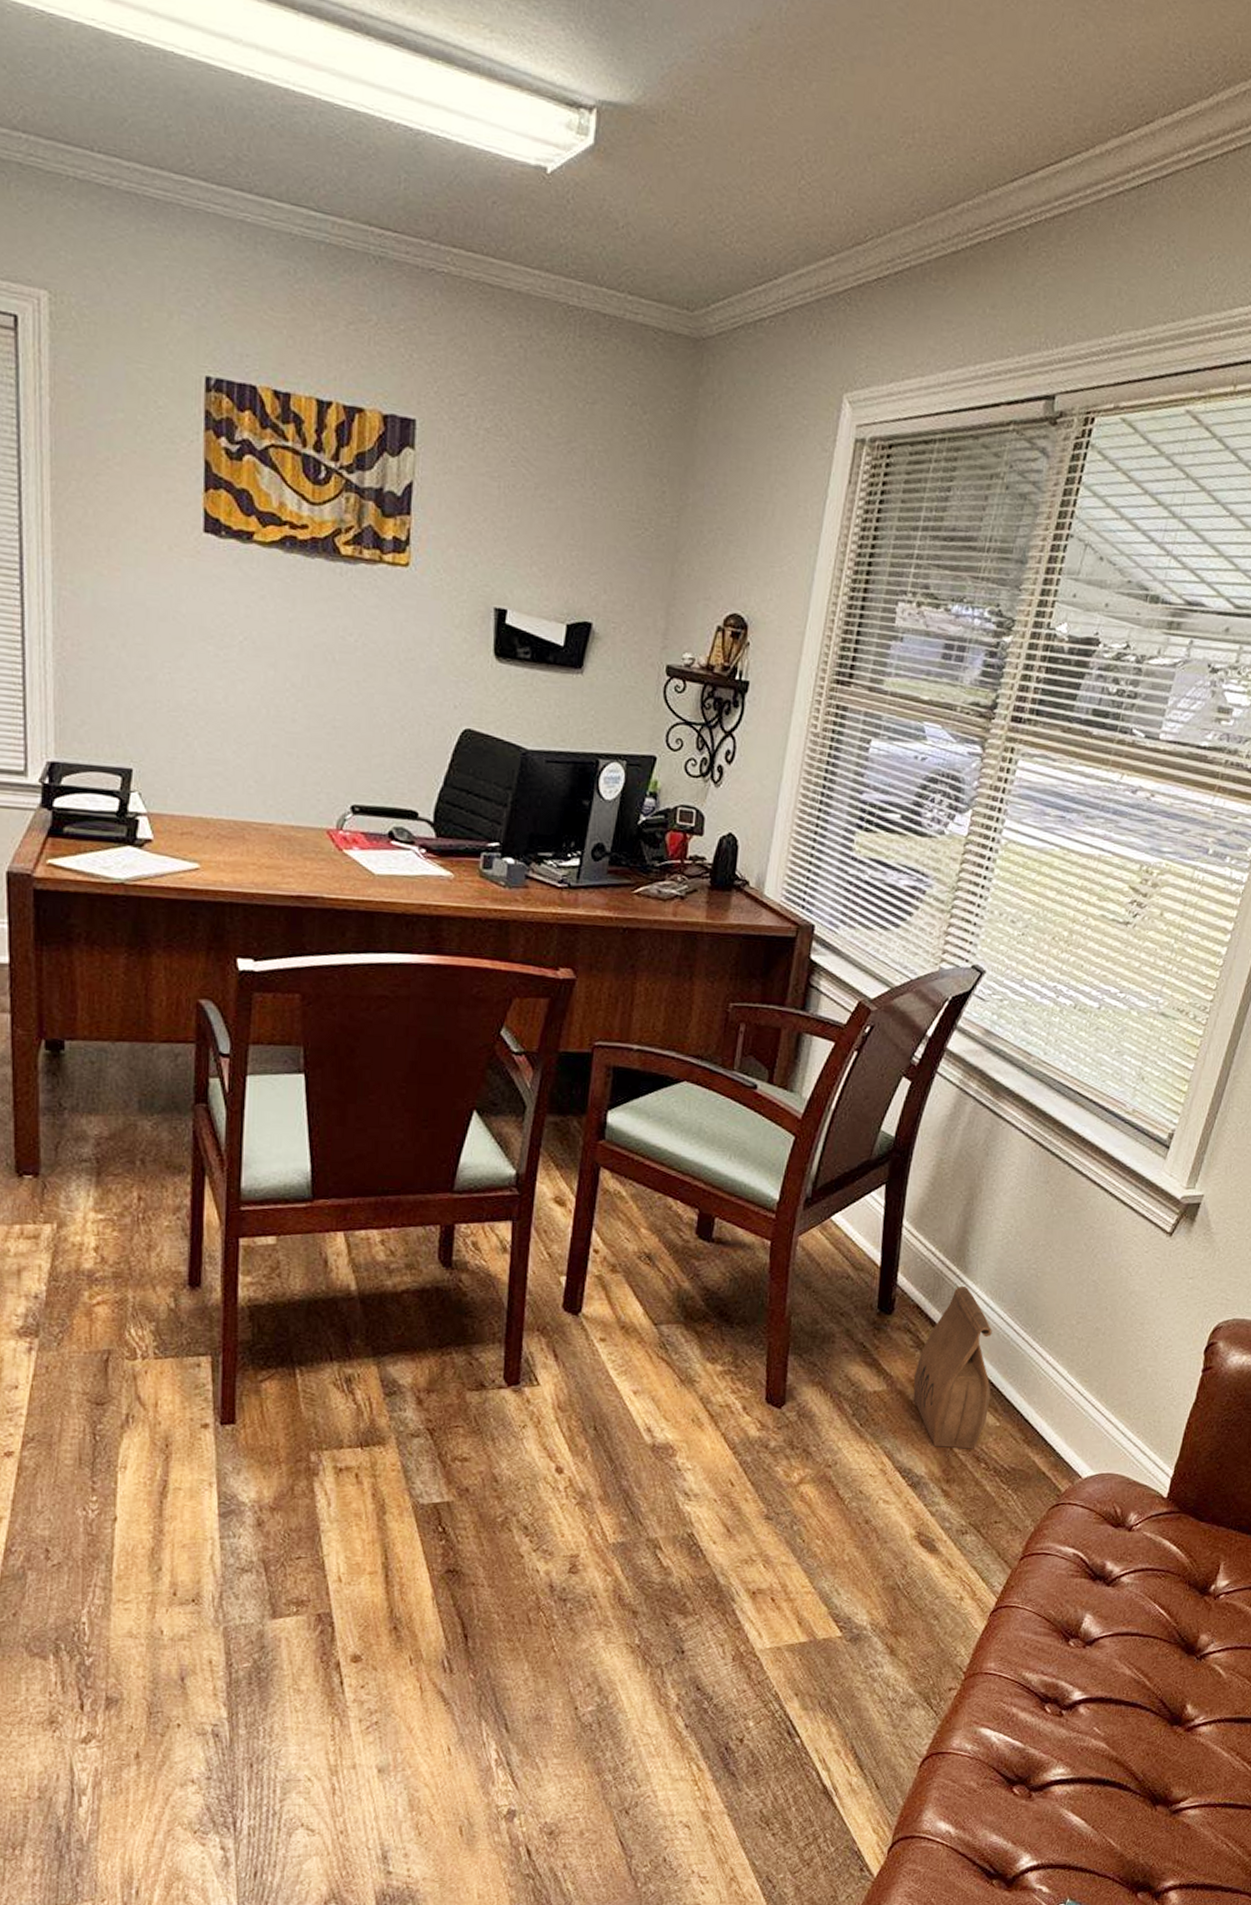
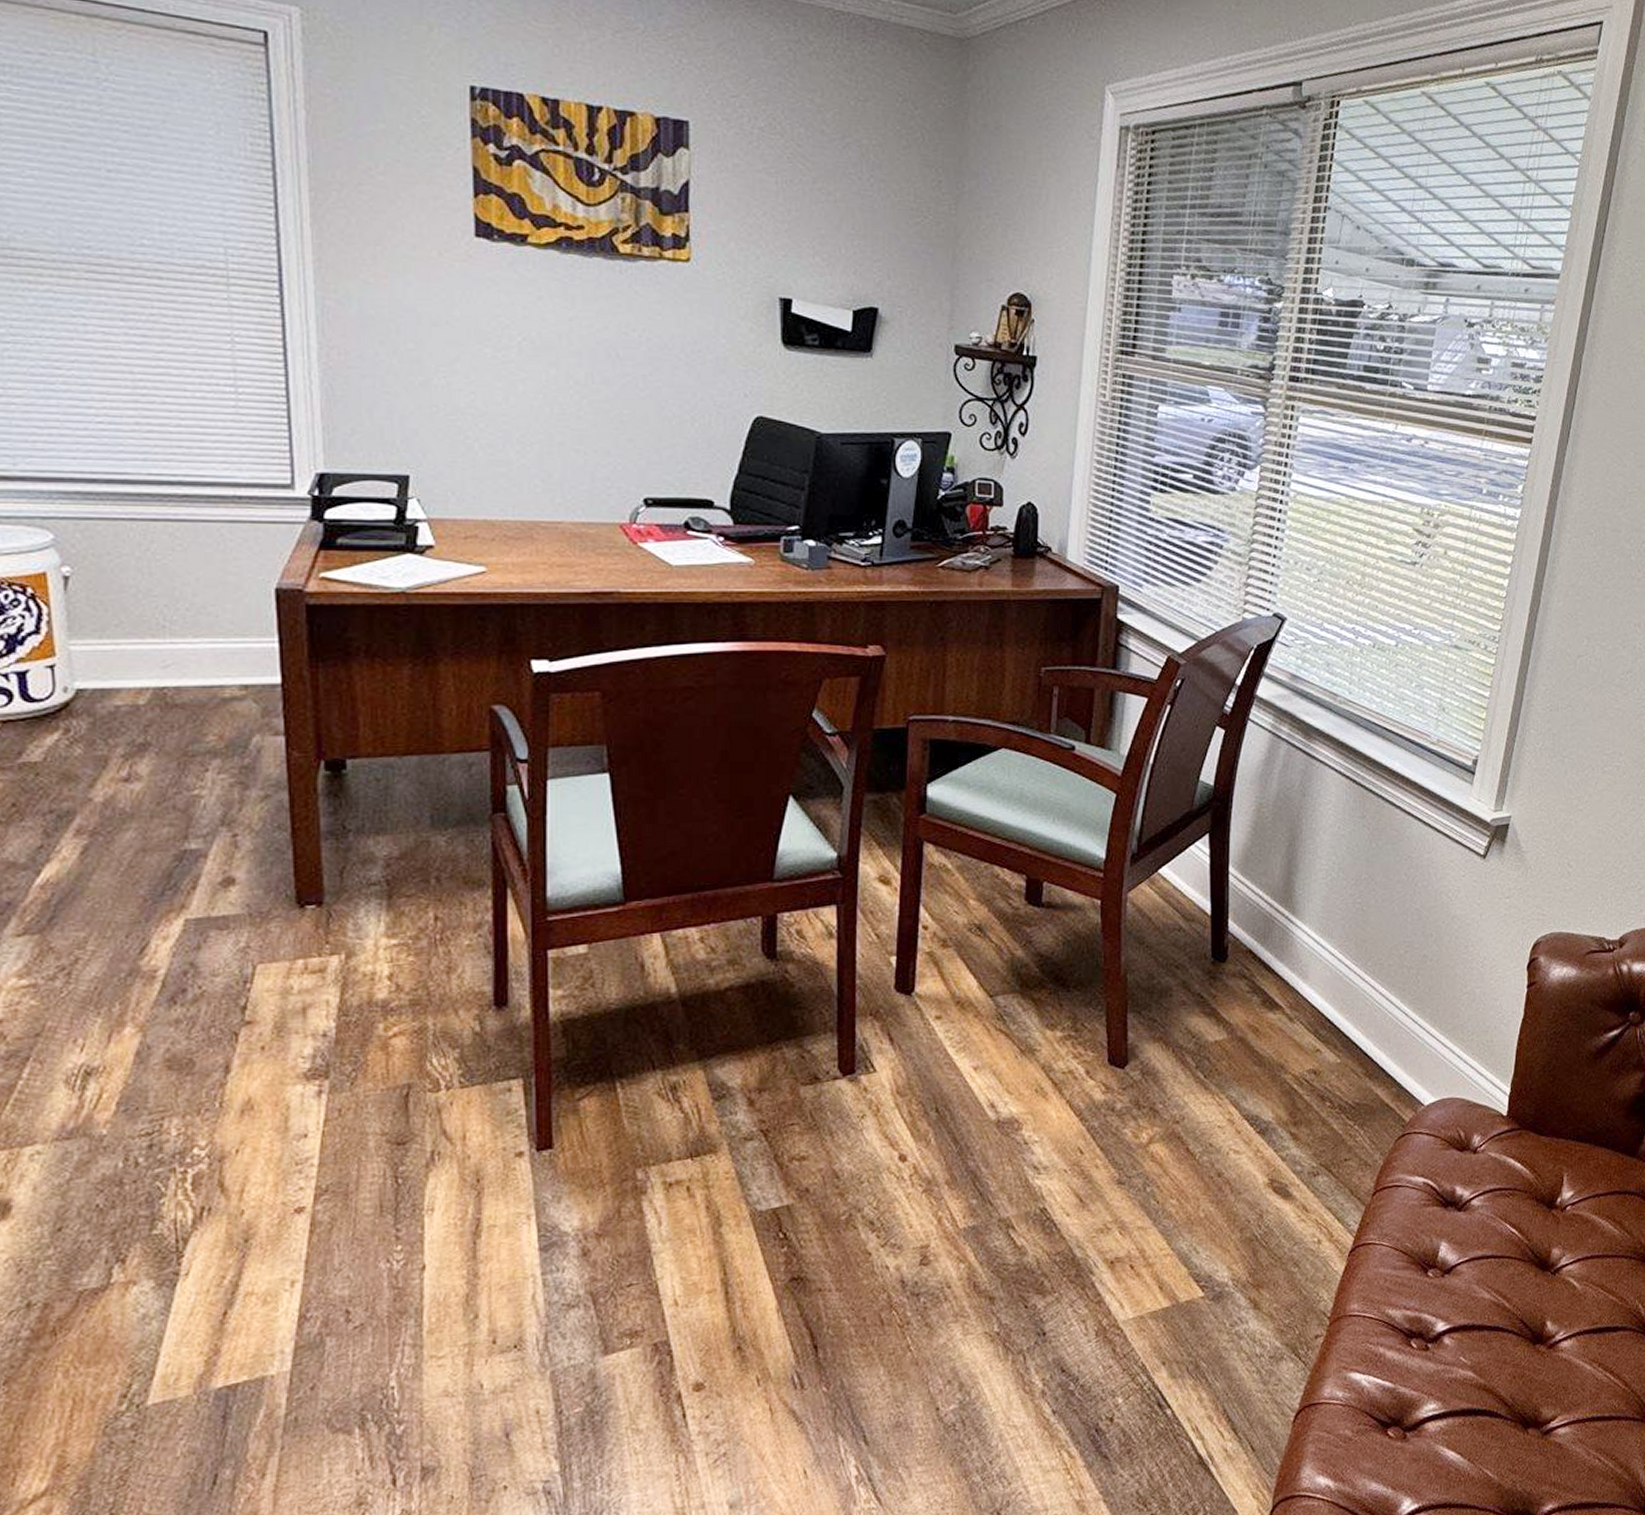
paper bag: present [913,1285,992,1449] -> none [1253,926,1329,1091]

